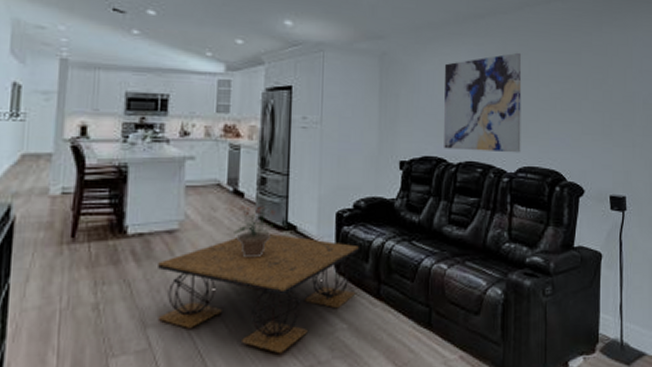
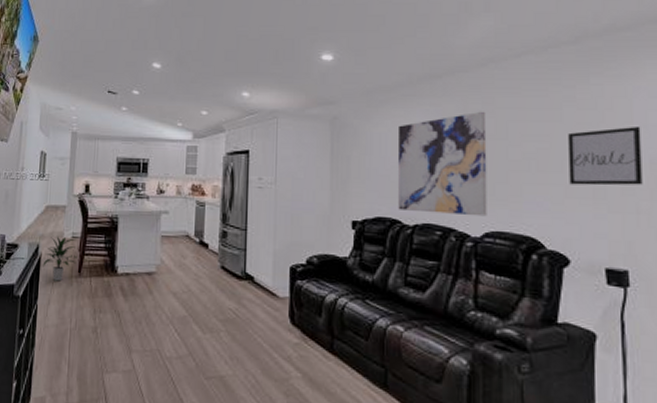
indoor plant: none [17,192,70,251] -> present [42,236,78,281]
coffee table: present [157,234,359,354] -> none [140,282,312,392]
potted plant: present [234,206,276,258] -> none [200,255,236,303]
wall art: none [585,71,637,123] -> present [568,127,643,186]

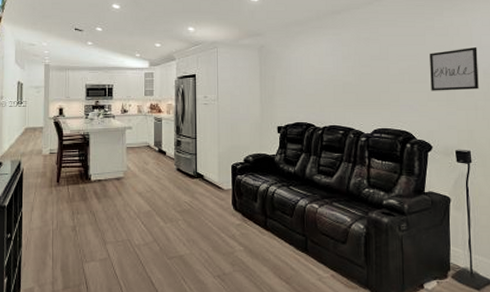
indoor plant: present [42,236,78,281] -> none [25,153,56,191]
wall art: present [397,111,487,217] -> none [309,38,375,118]

